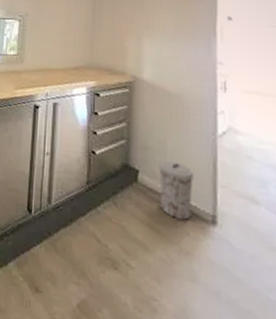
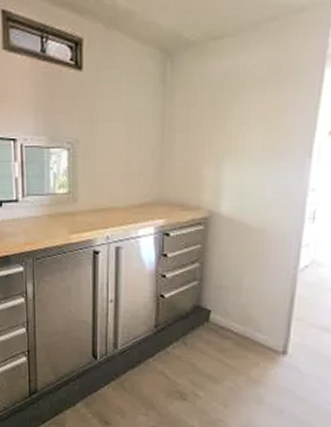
trash can: present [158,160,193,220] -> none [231,299,269,353]

